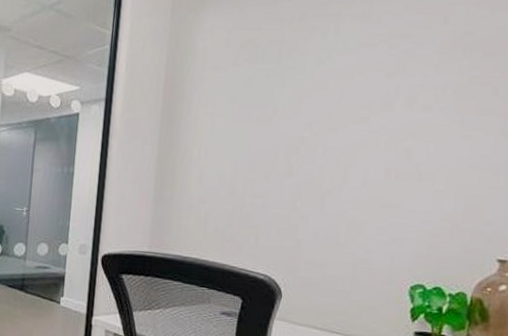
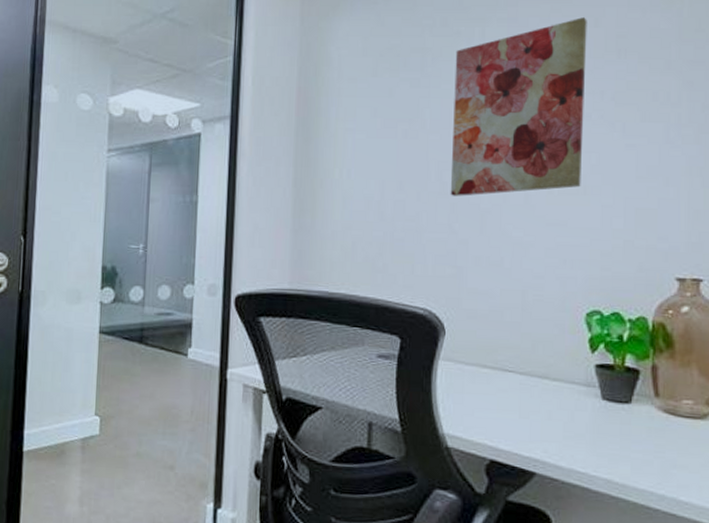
wall art: none [295,15,437,178] -> present [450,17,587,196]

